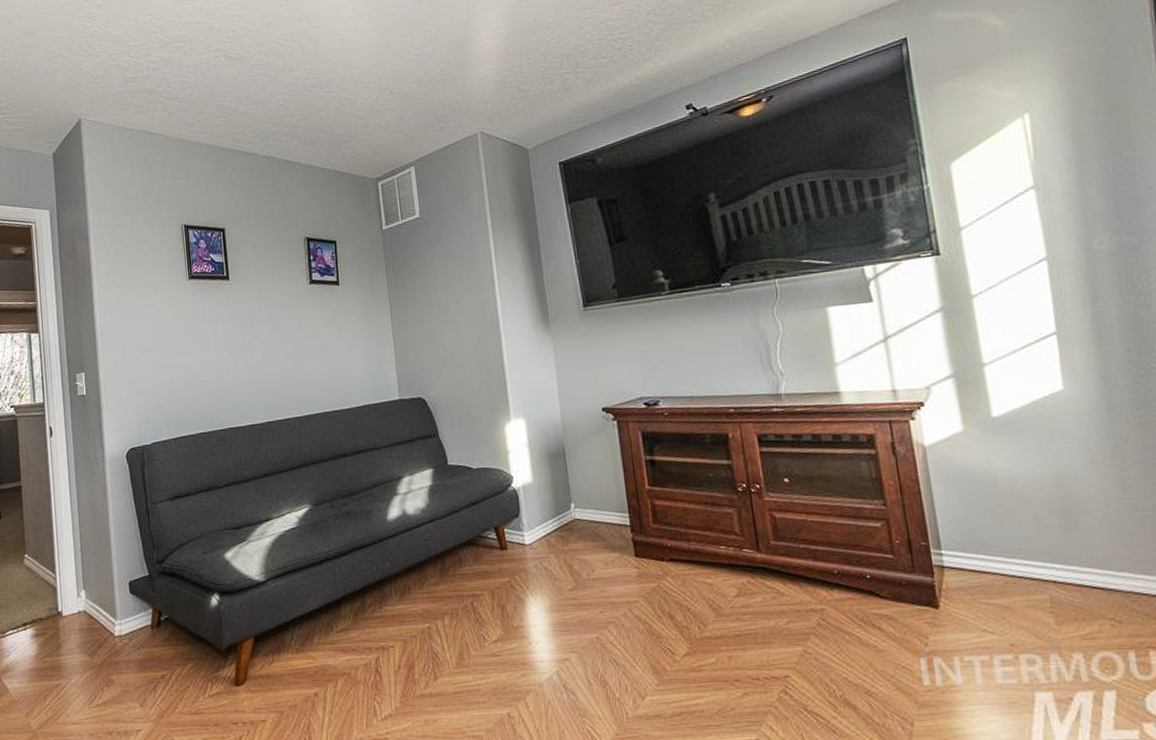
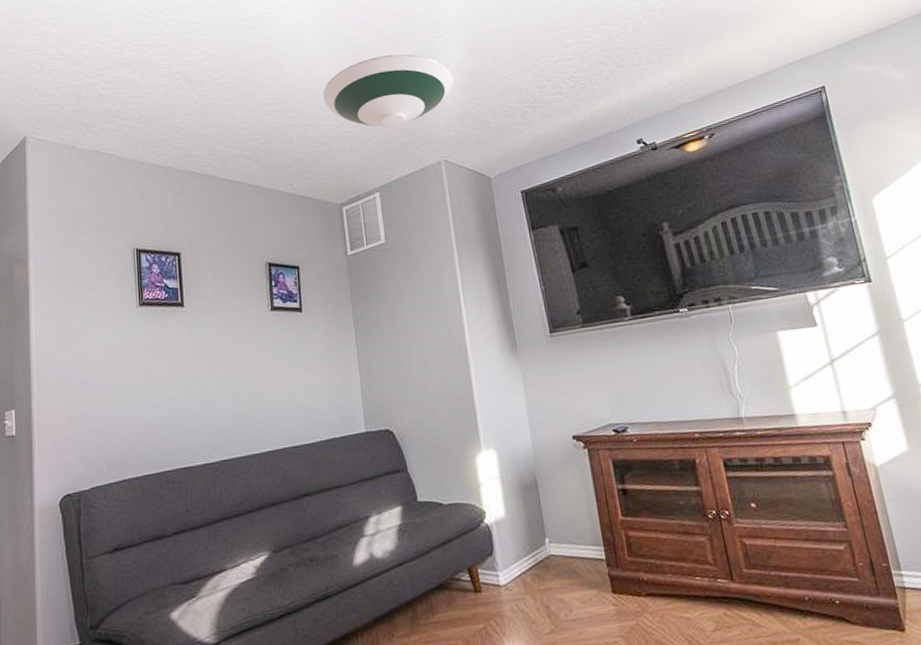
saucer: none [359,20,493,100] -> present [323,54,455,127]

